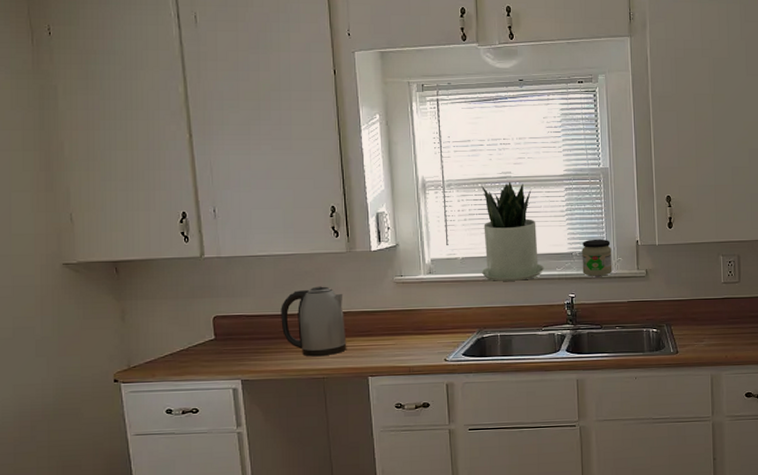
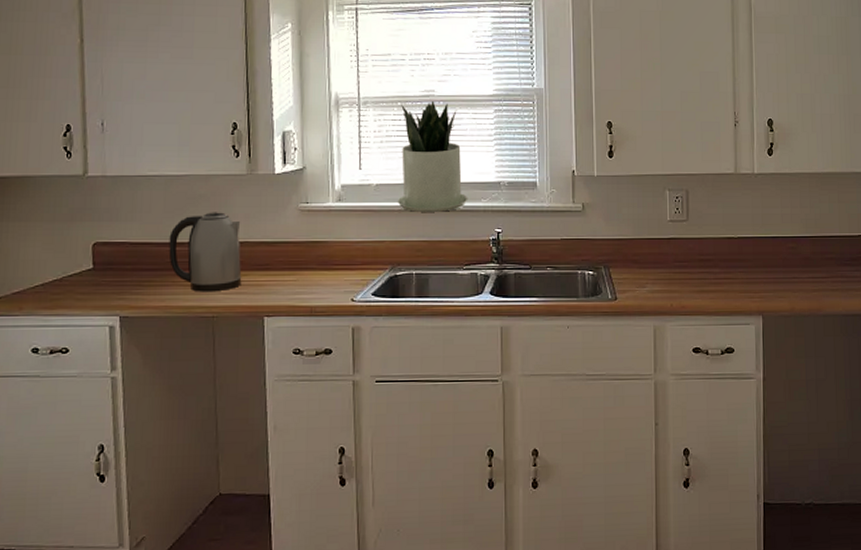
jar: present [582,238,613,276] -> none [511,167,545,209]

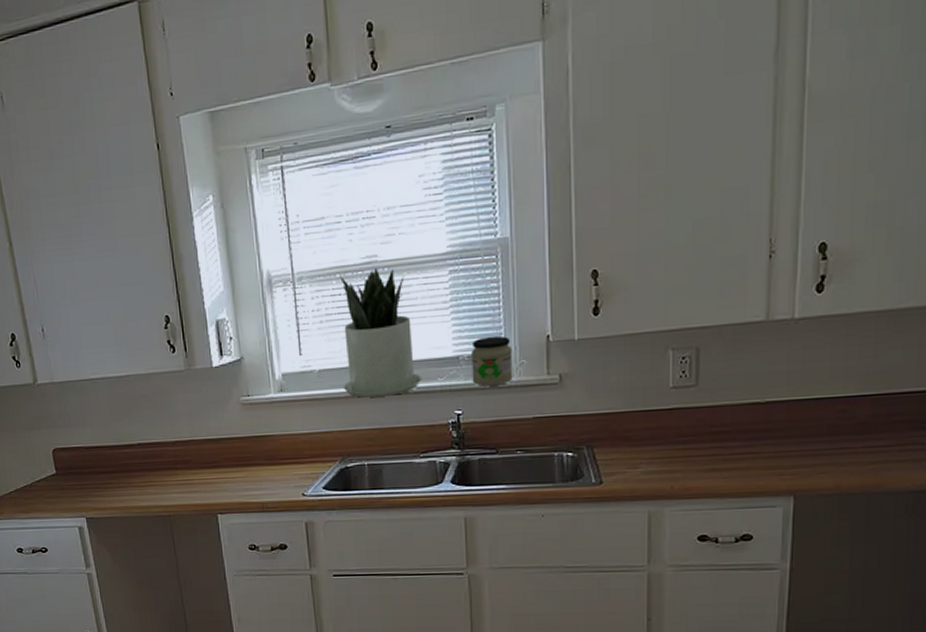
kettle: present [169,212,242,292] -> none [119,411,193,492]
jar: none [511,167,545,209] -> present [471,335,513,387]

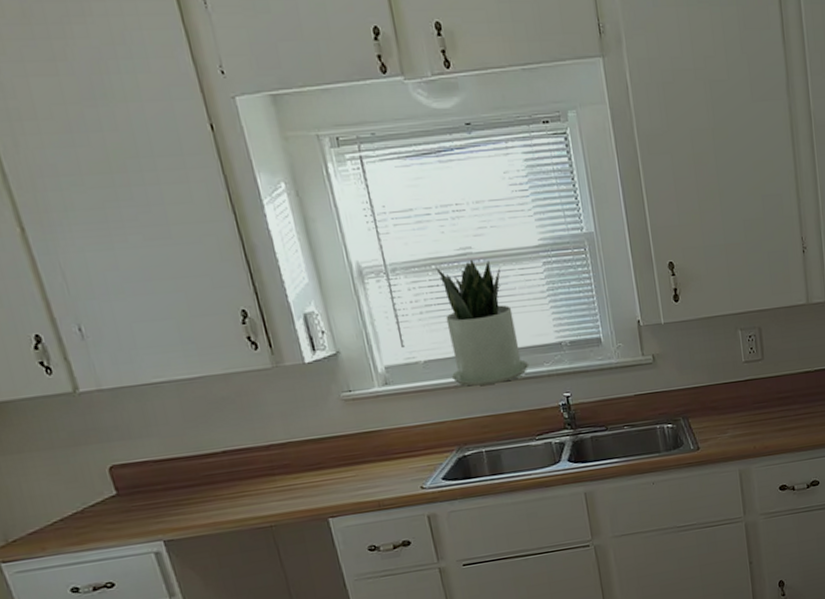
jar: present [471,335,513,387] -> none [572,321,613,370]

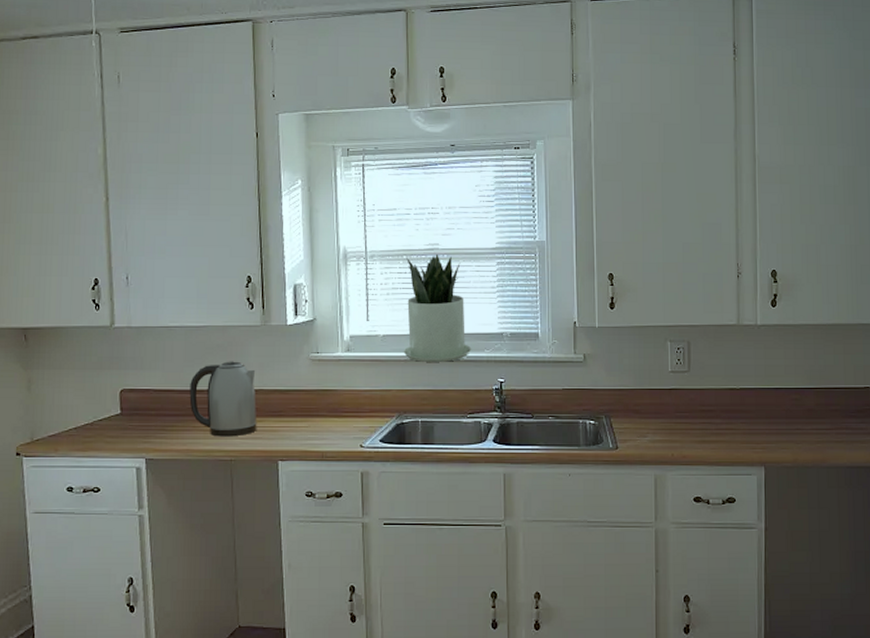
kettle: none [198,413,295,503] -> present [189,361,257,437]

